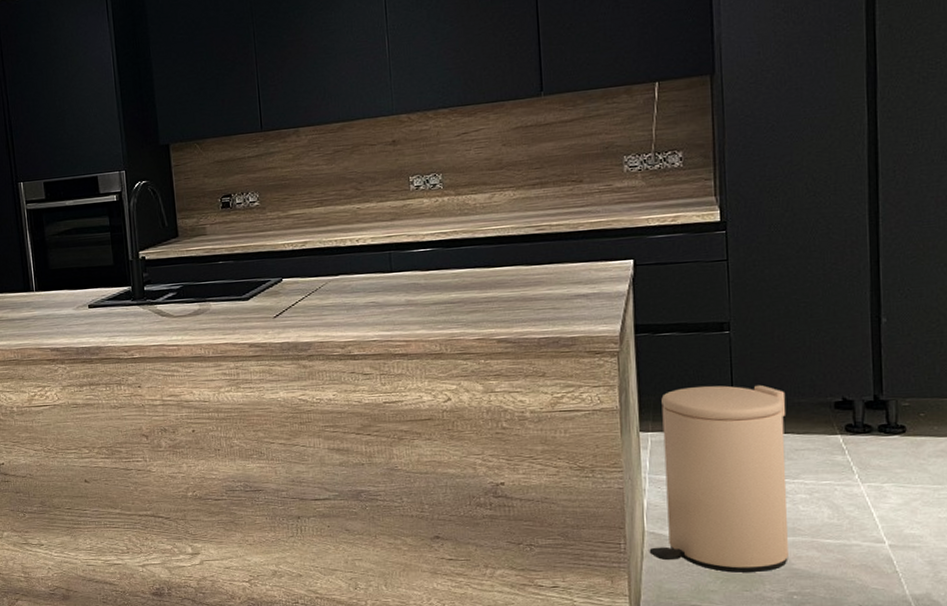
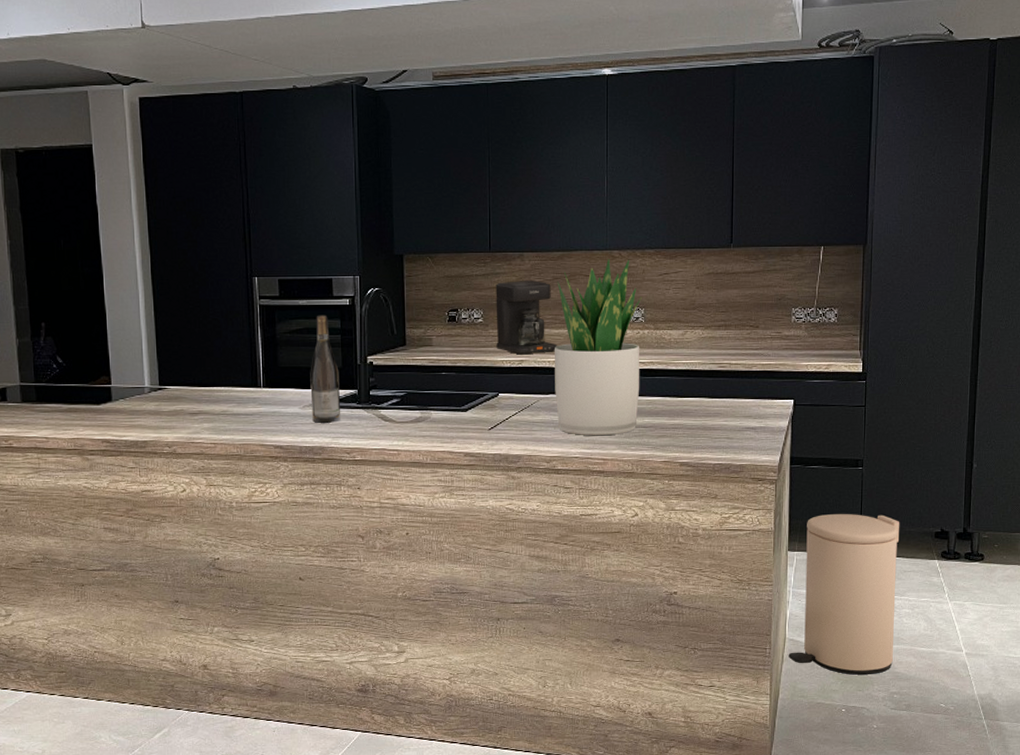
wine bottle: none [81,213,117,323] -> present [310,315,341,423]
coffee maker: none [270,156,344,236] -> present [496,281,557,355]
planter: none [339,123,443,317] -> present [555,259,642,436]

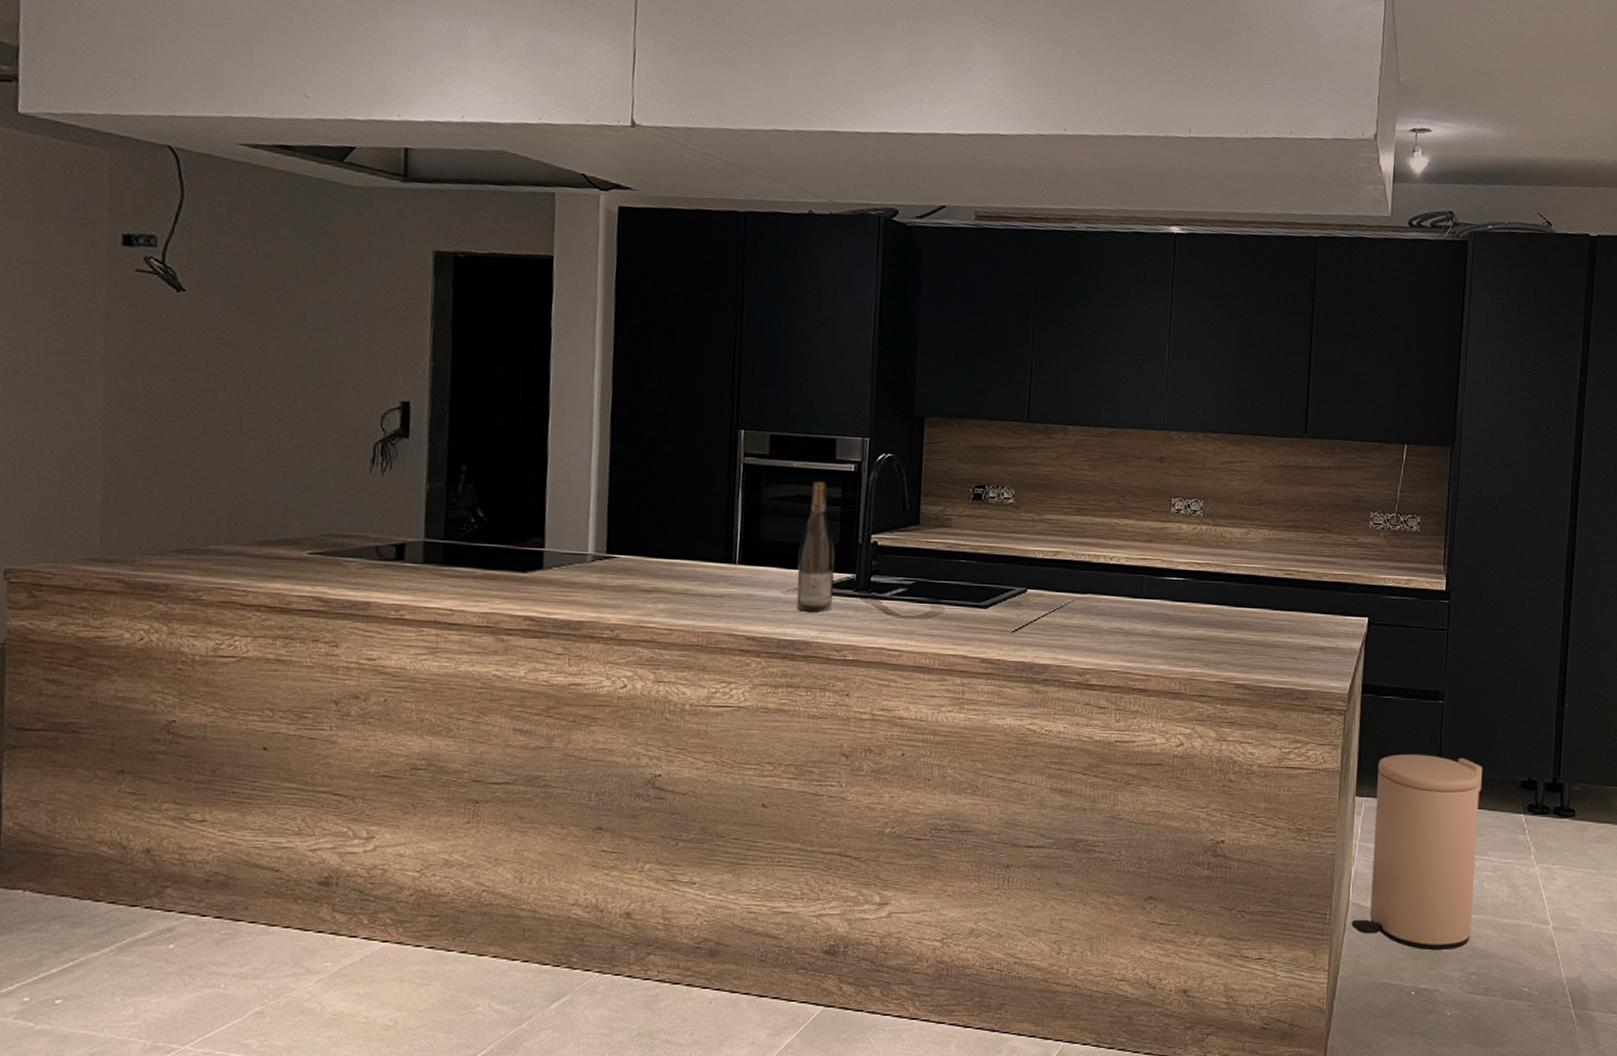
coffee maker: present [496,281,557,355] -> none [1028,457,1100,545]
planter: present [555,259,642,436] -> none [1094,441,1201,647]

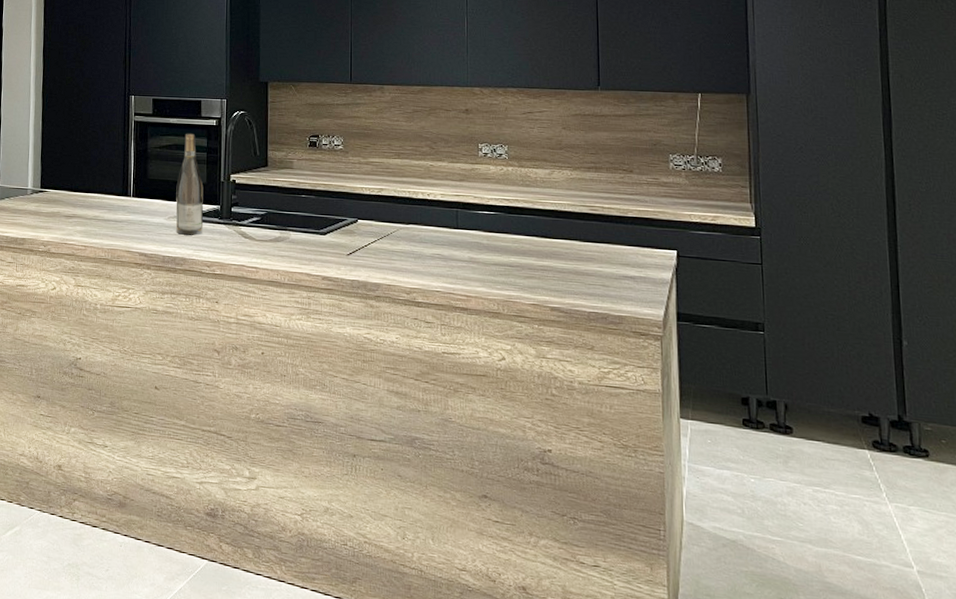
pedal bin: present [1351,754,1483,949] -> none [687,381,821,581]

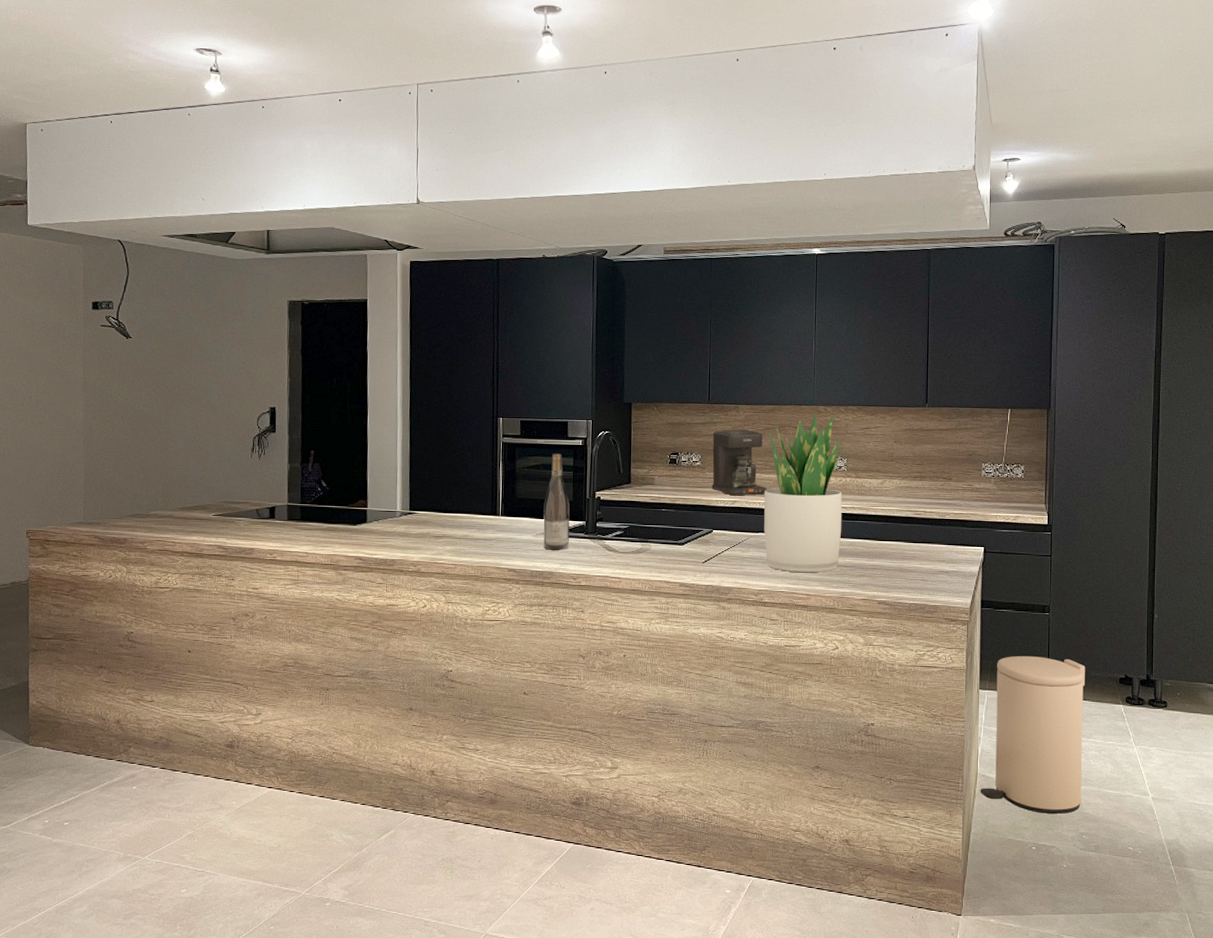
coffee maker: none [356,111,417,183] -> present [712,429,767,496]
planter: none [415,95,505,272] -> present [764,413,845,573]
pedal bin: none [687,381,821,581] -> present [980,656,1086,814]

